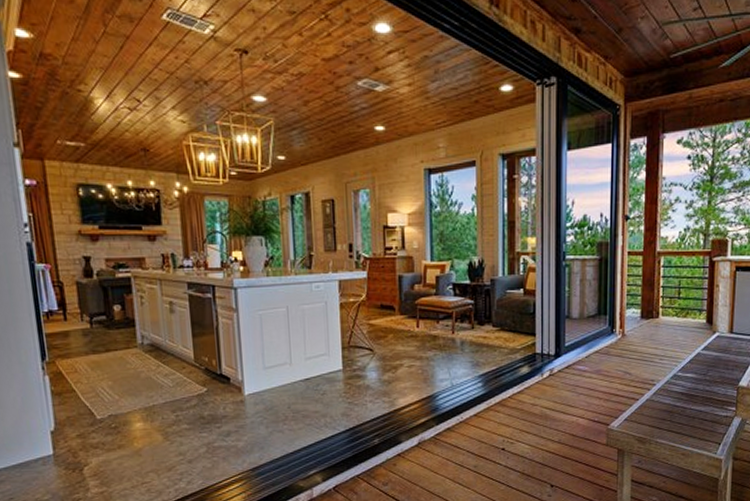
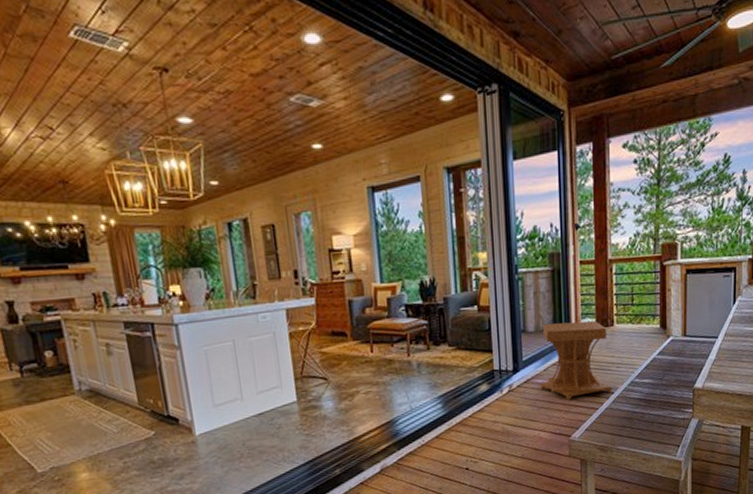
side table: none [581,310,653,388] -> present [540,321,611,400]

